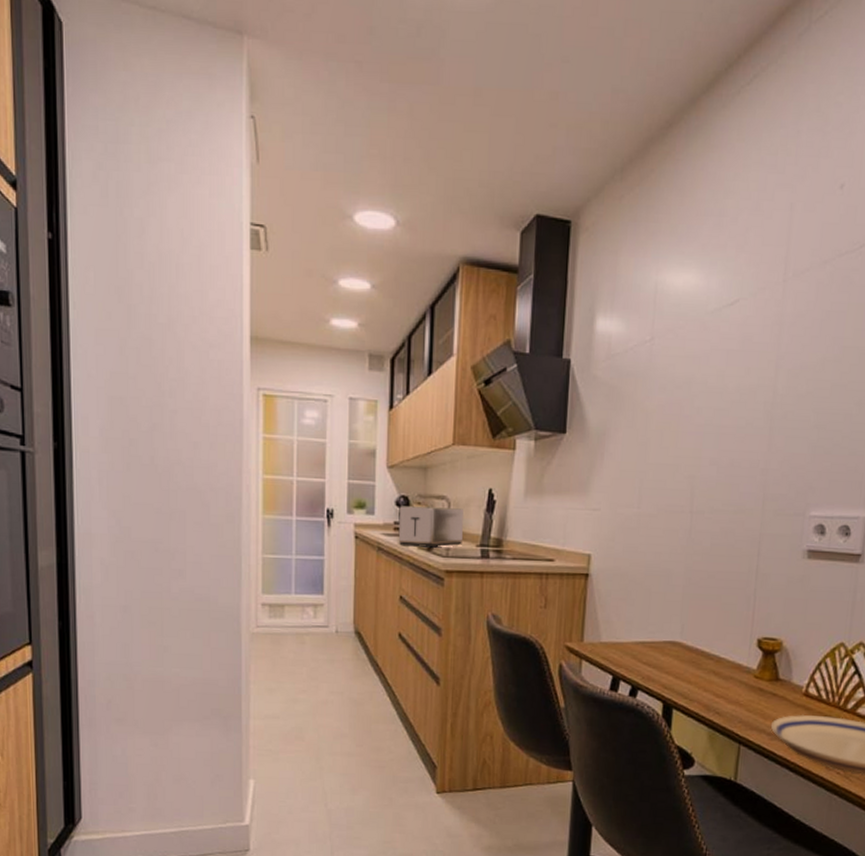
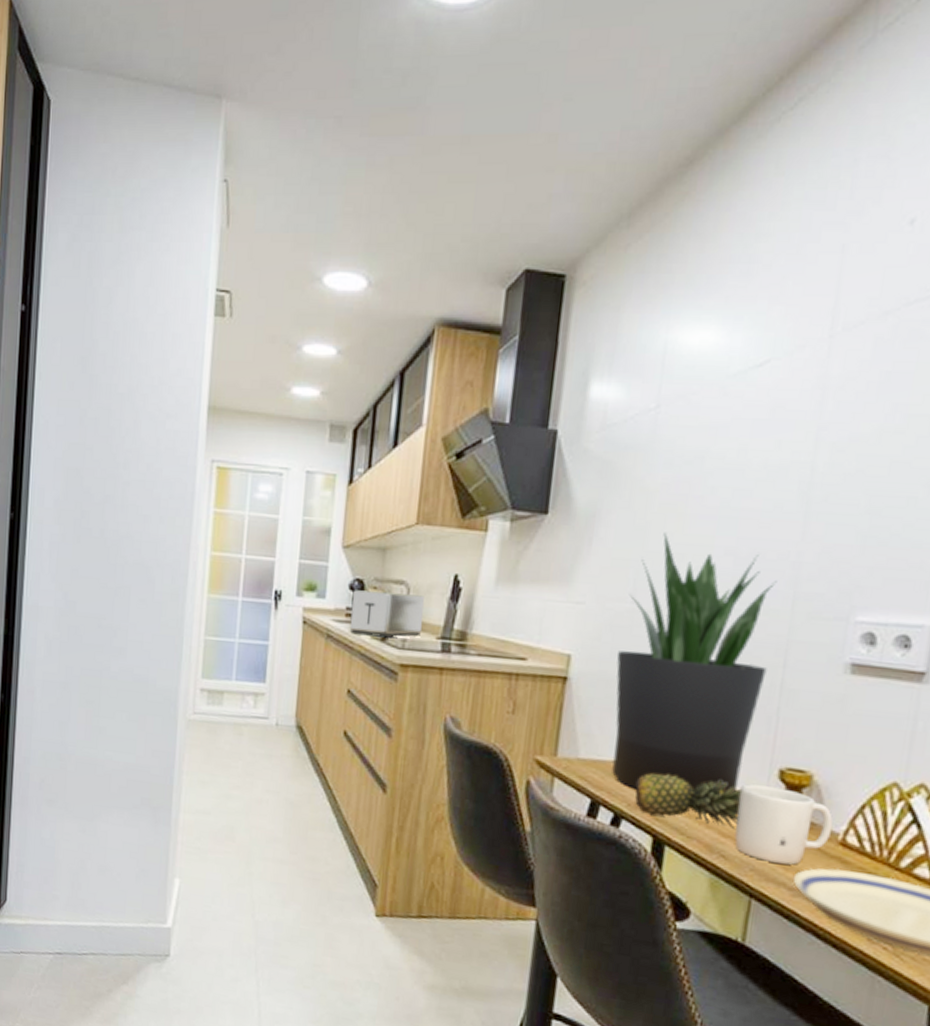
planter: none [628,447,751,663] -> present [612,532,777,795]
fruit: none [647,650,730,691] -> present [635,773,742,830]
mug: none [726,653,799,715] -> present [734,784,834,865]

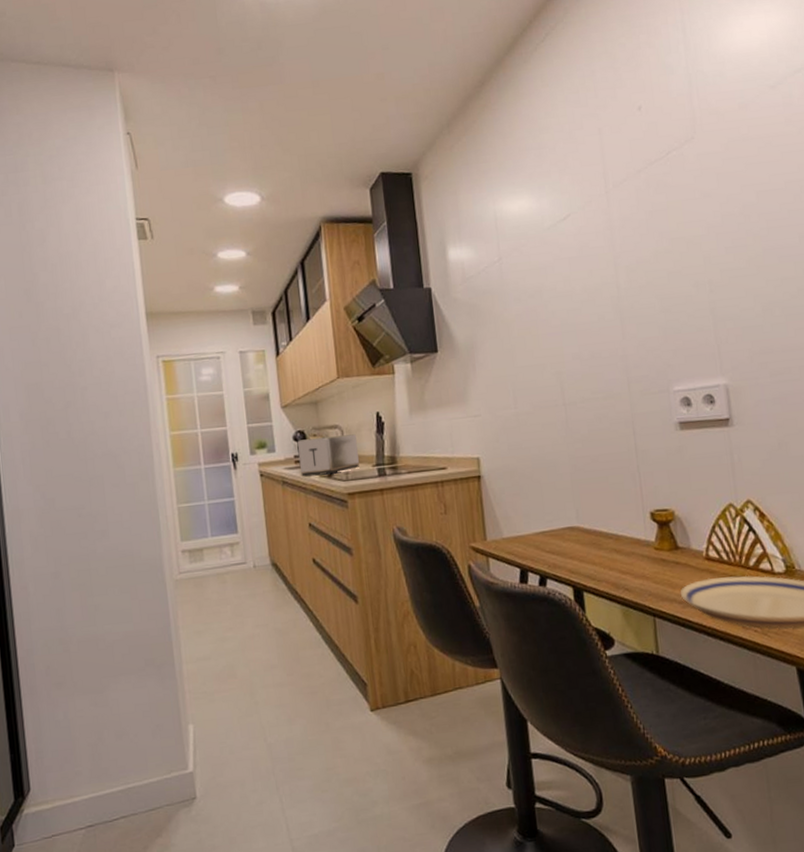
planter: present [612,532,777,795] -> none [511,350,625,552]
fruit: present [635,773,742,830] -> none [550,531,632,570]
mug: present [734,784,834,865] -> none [626,526,698,586]

